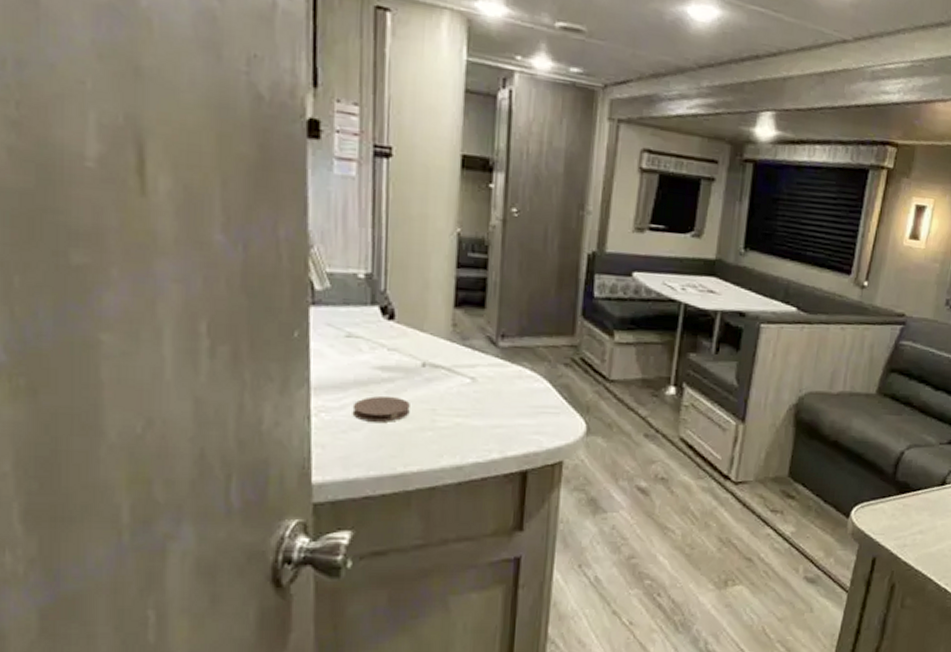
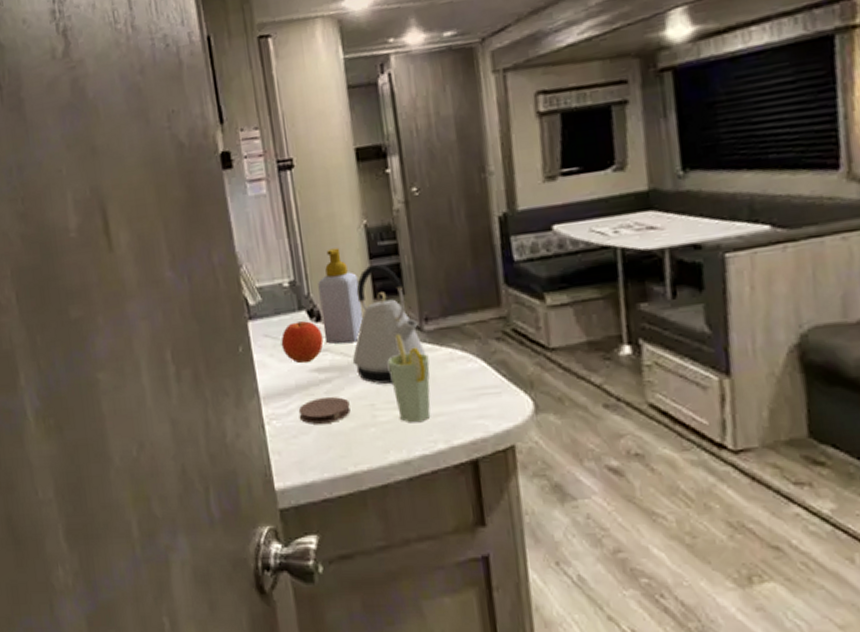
fruit: none [345,316,393,359] -> present [281,321,324,363]
soap bottle: none [395,249,441,347] -> present [318,248,363,344]
kettle: none [422,274,496,393] -> present [353,263,425,385]
cup: none [457,345,499,432] -> present [388,334,431,424]

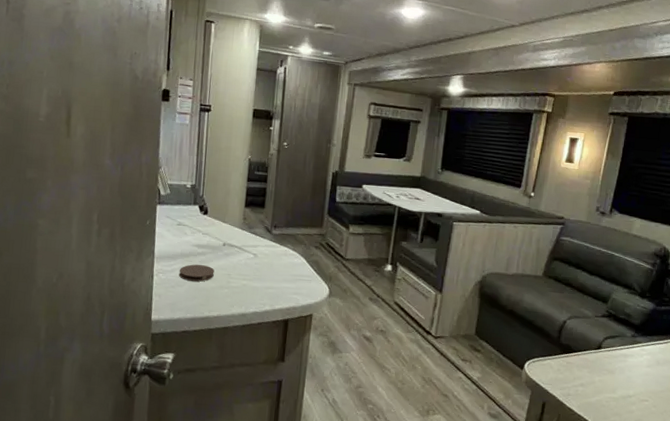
fruit: present [281,321,324,363] -> none [177,212,206,240]
soap bottle: present [318,248,363,344] -> none [207,169,237,233]
kettle: present [353,263,425,385] -> none [223,185,270,264]
cup: present [388,334,431,424] -> none [245,232,272,291]

